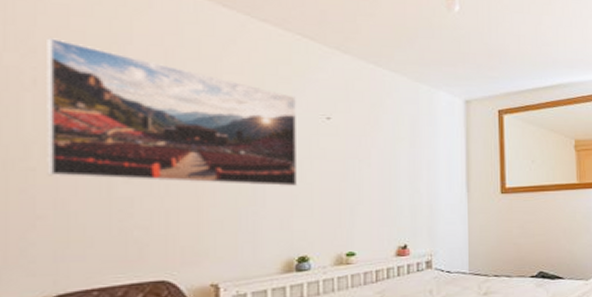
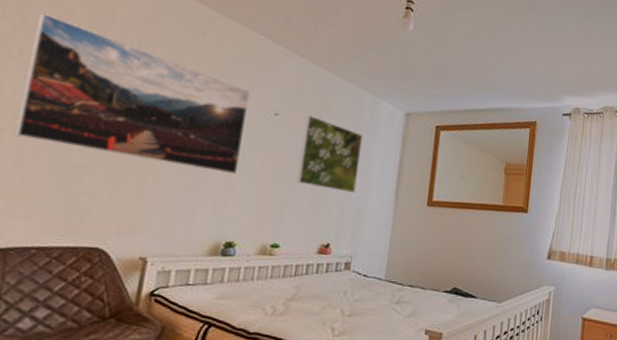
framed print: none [361,114,425,190] -> present [296,114,363,193]

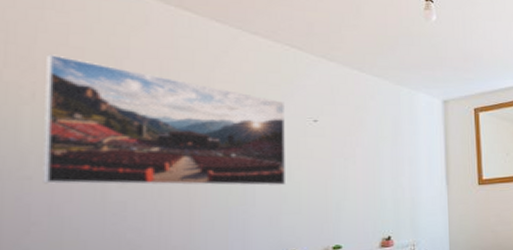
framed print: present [296,114,363,193] -> none [346,116,407,185]

